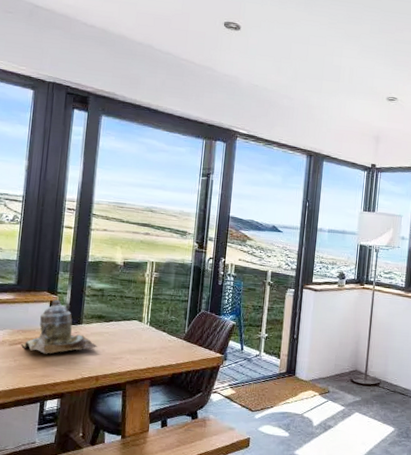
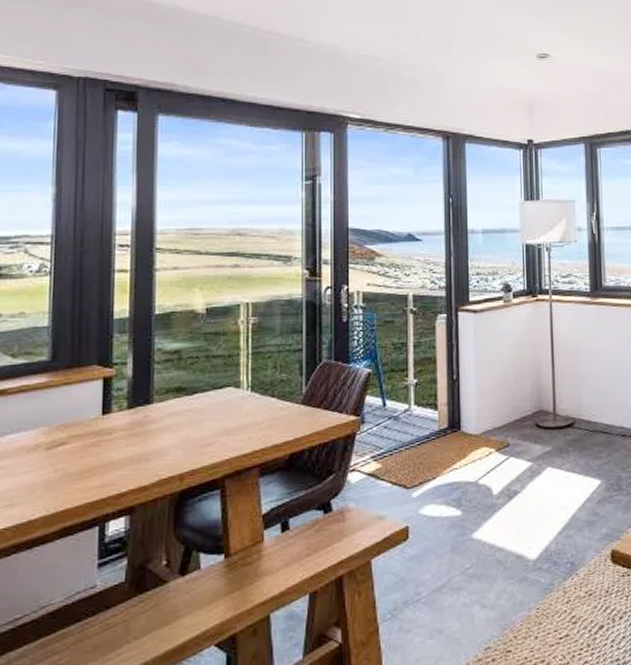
teapot: present [21,299,97,354] -> none [64,373,178,455]

